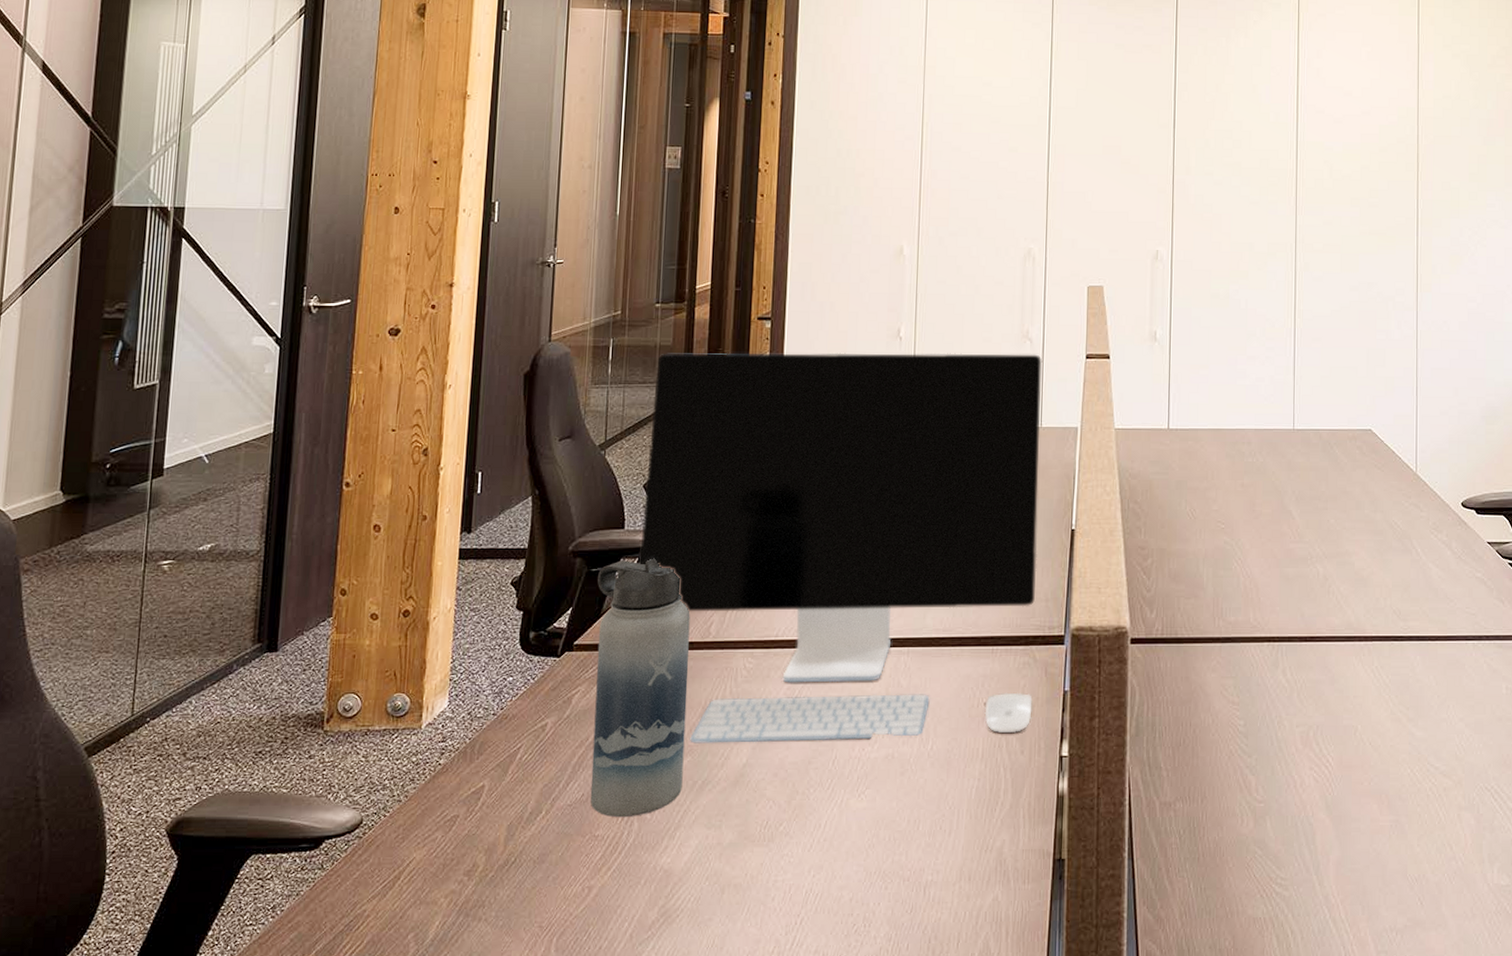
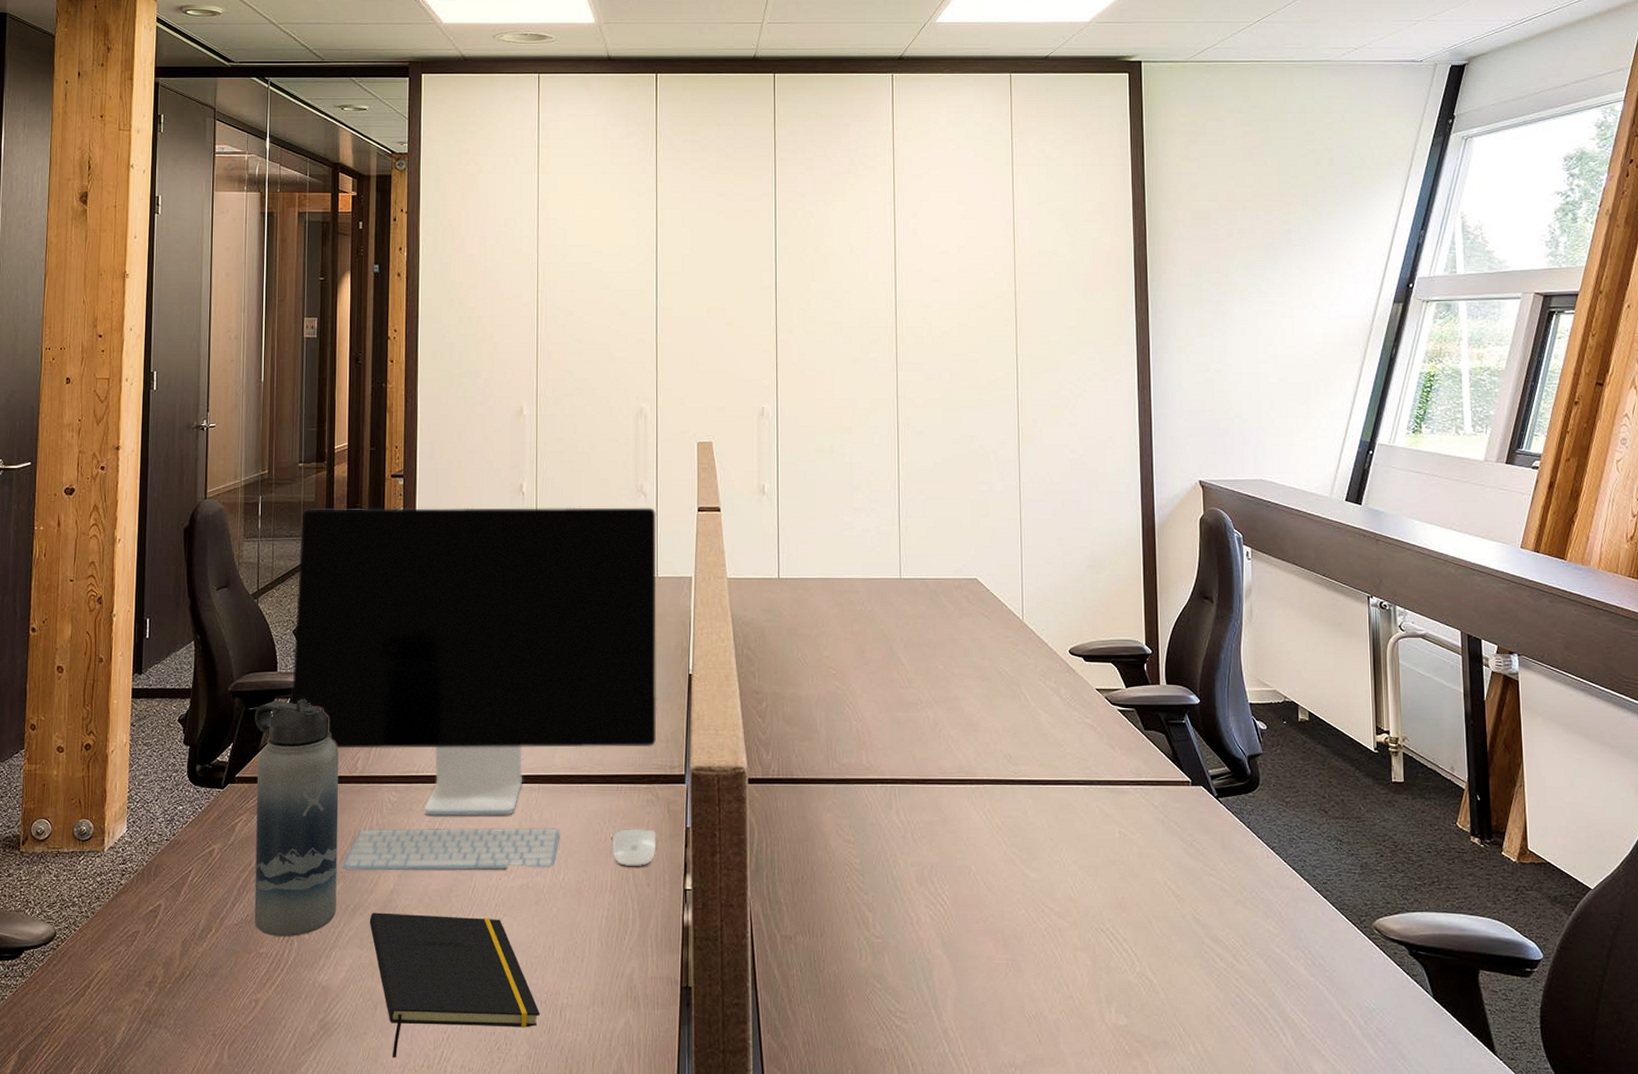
notepad: none [718,788,902,945] -> present [369,912,540,1058]

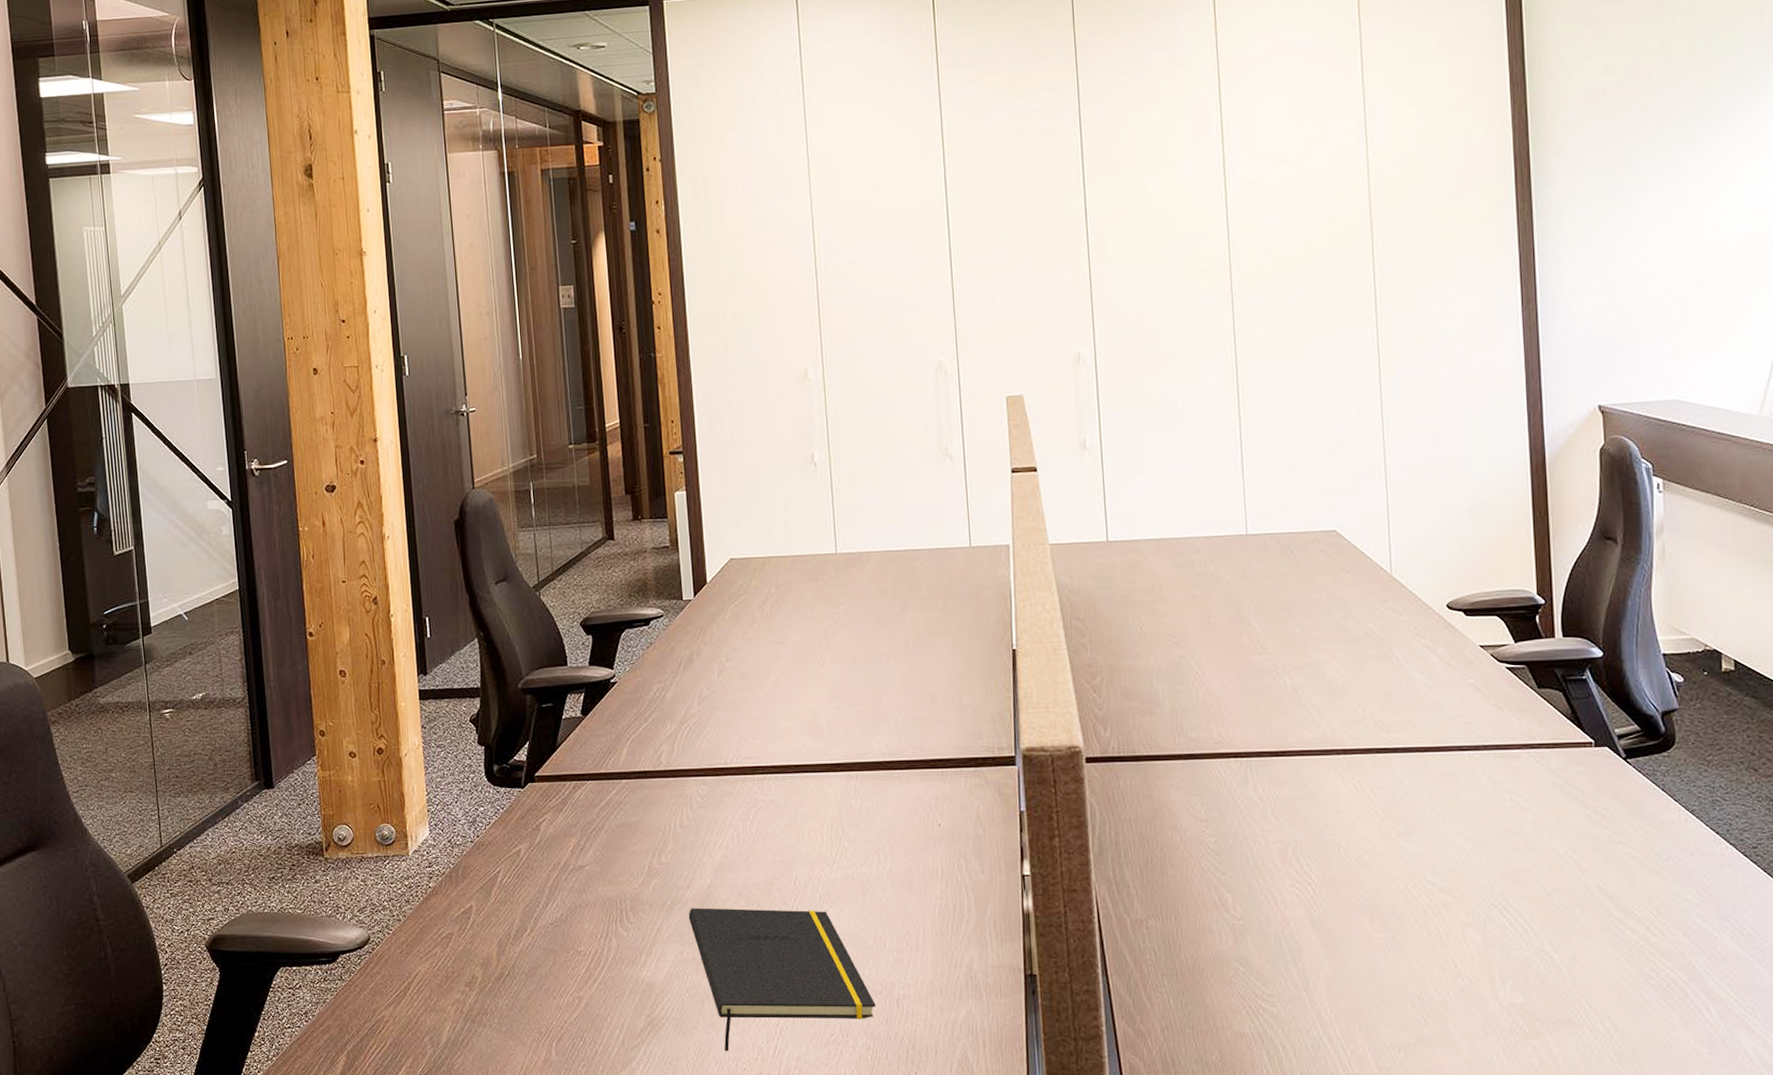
water bottle: present [254,698,339,937] -> none [549,692,653,935]
computer monitor: present [291,507,657,871] -> none [577,471,989,866]

